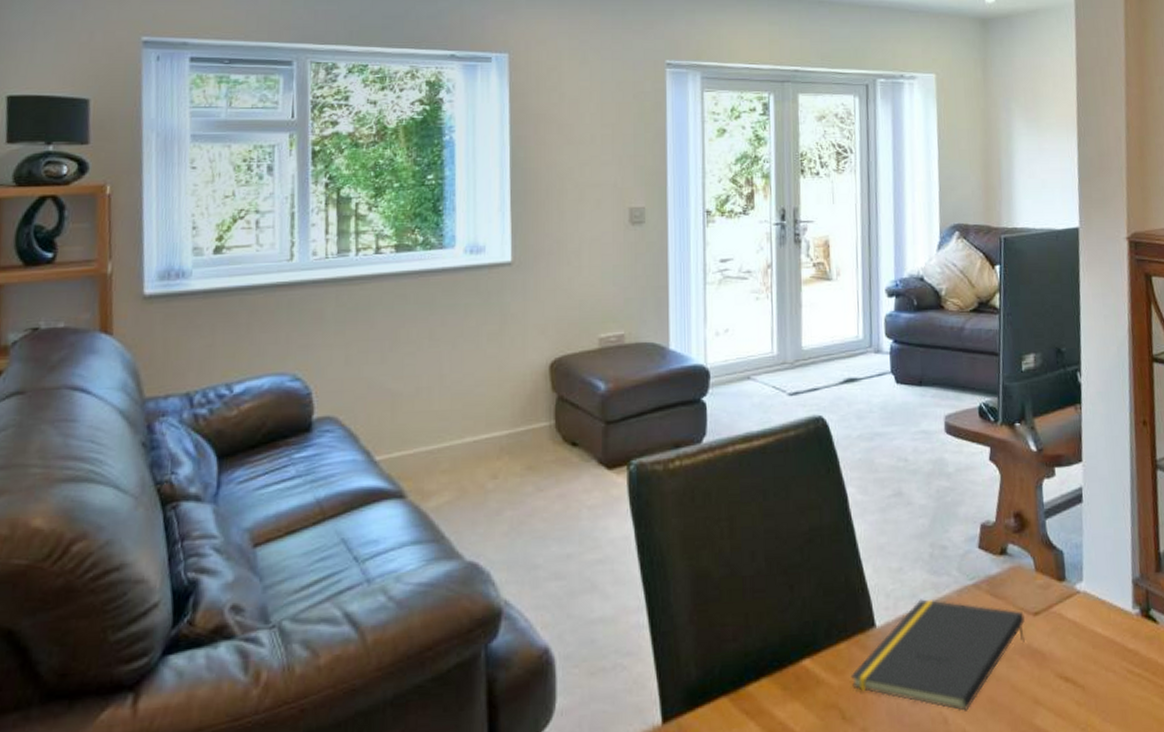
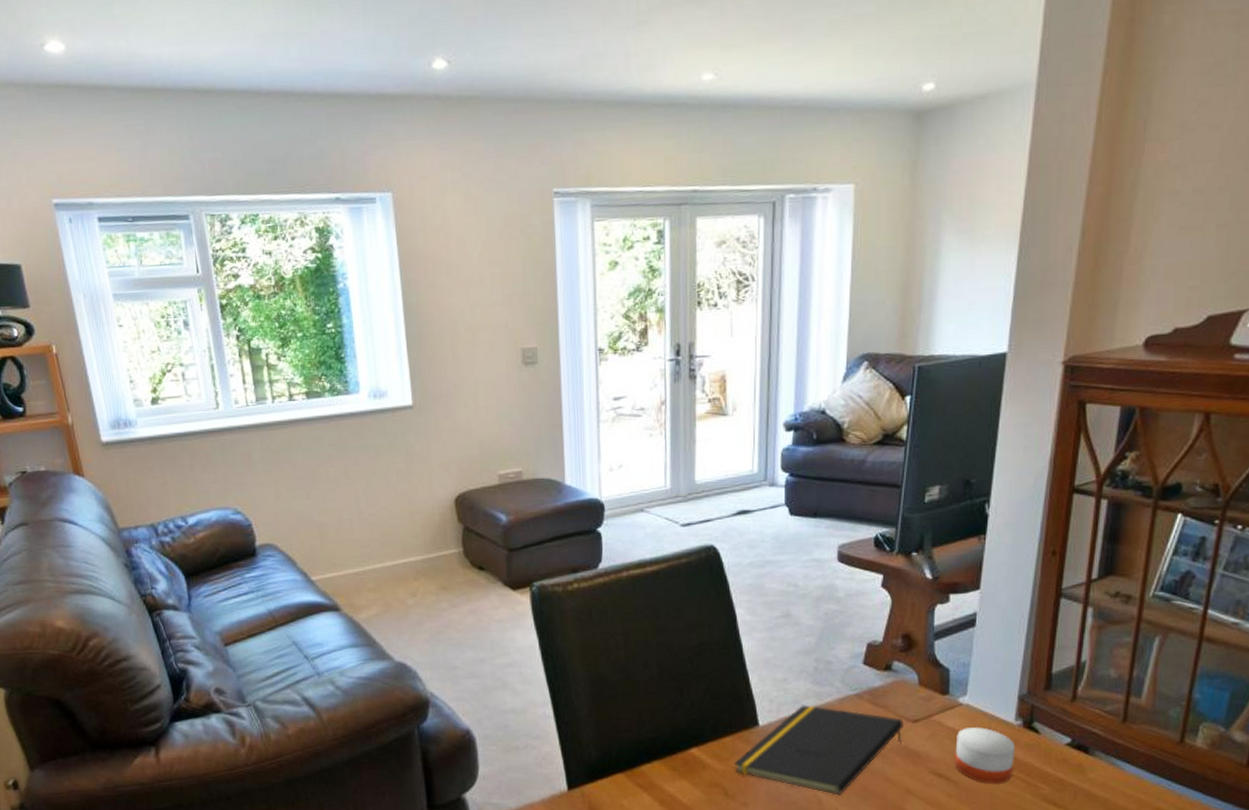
candle: none [1078,618,1138,687] -> present [955,727,1016,784]

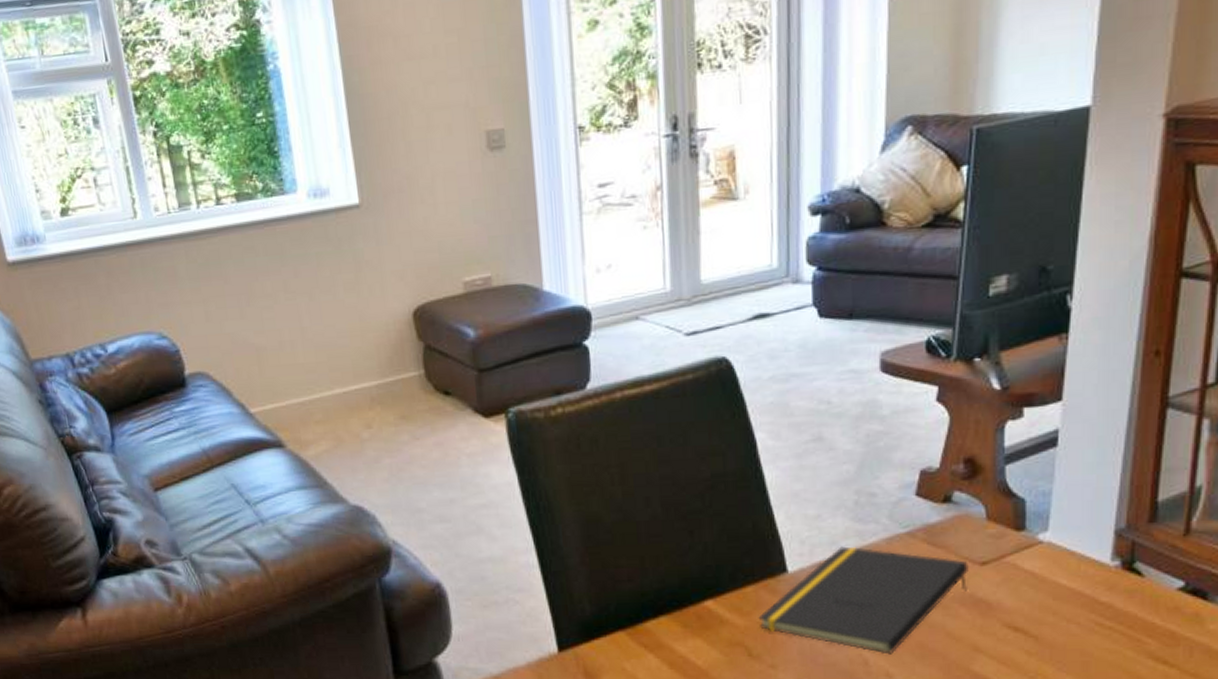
candle: present [955,727,1016,784] -> none [1035,570,1113,639]

